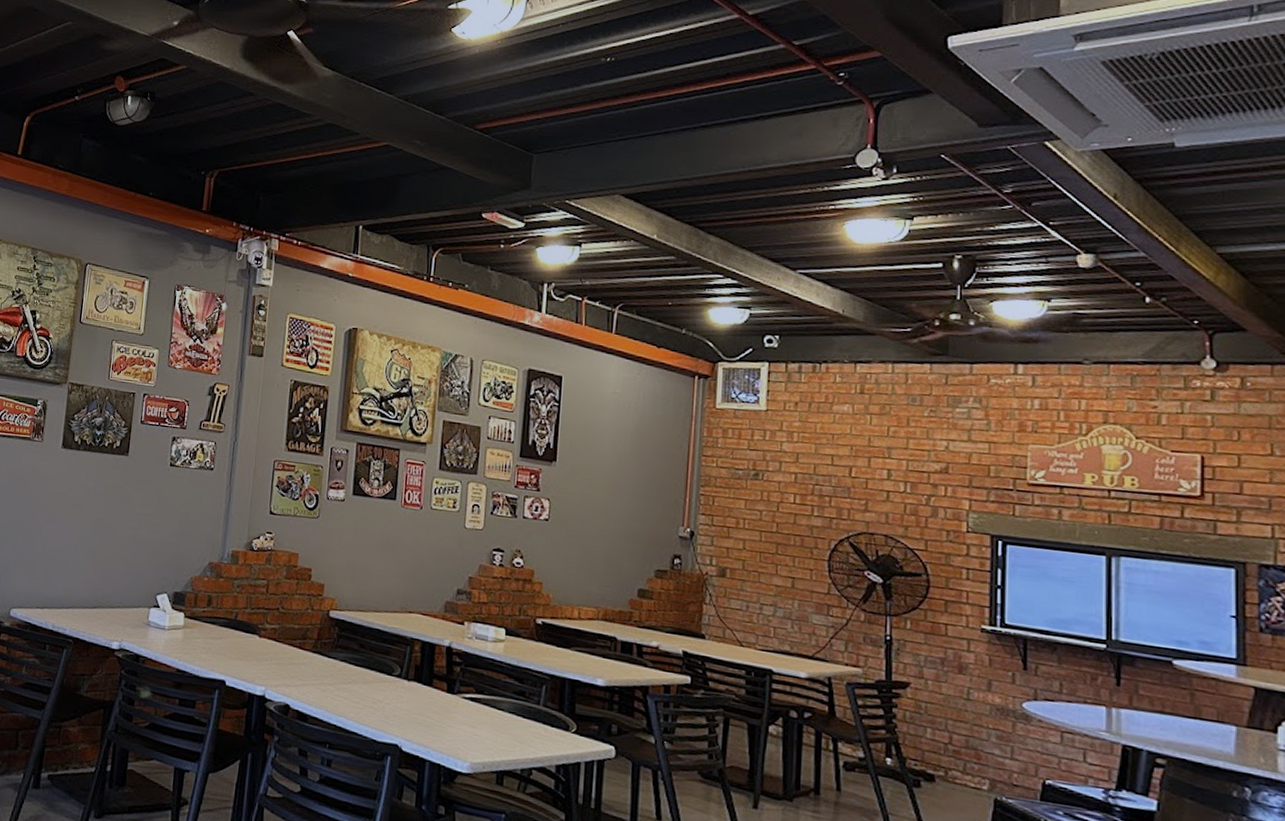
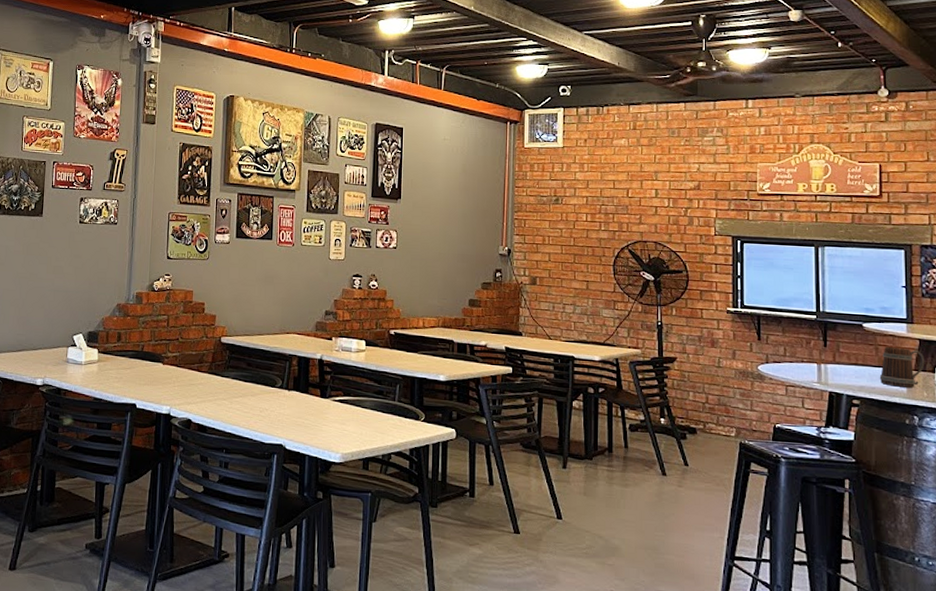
beer mug: none [1195,692,1262,750] -> present [879,346,925,388]

